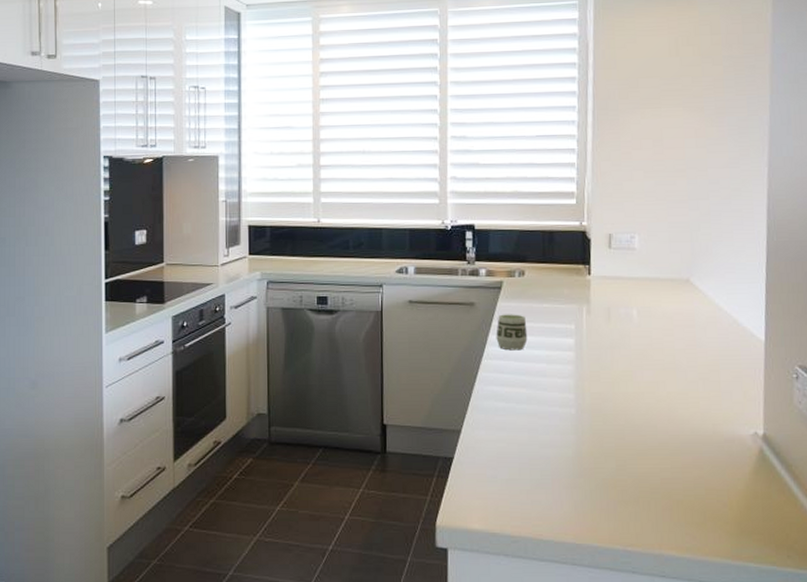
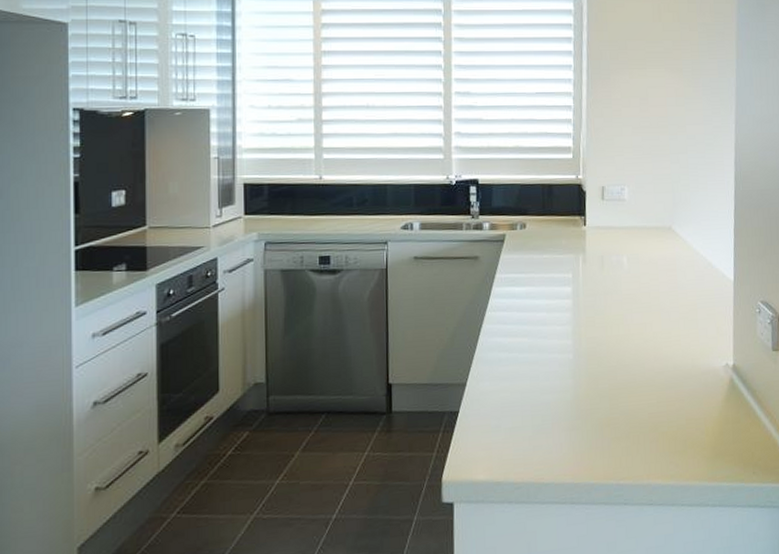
cup: present [496,314,528,351] -> none [499,266,529,302]

